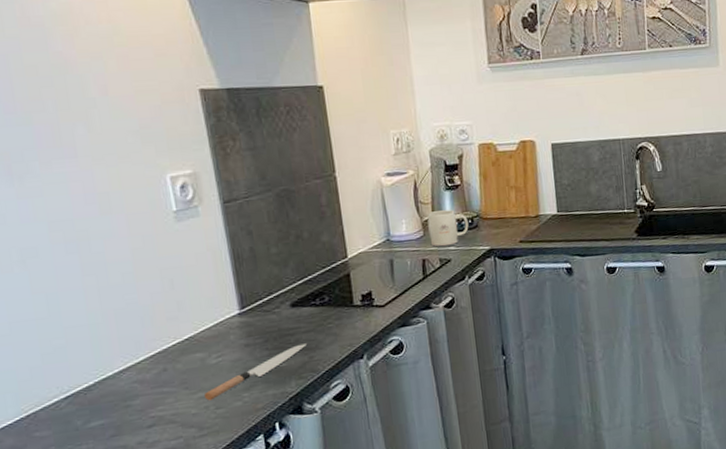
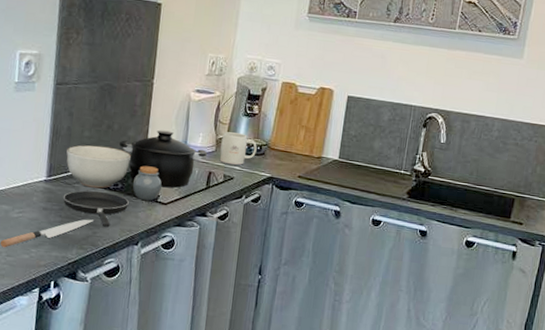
bowl: none [255,258,332,310] -> present [66,145,132,189]
frying pan: none [265,309,342,348] -> present [63,190,129,228]
saucepan: none [314,225,415,289] -> present [119,130,207,188]
jar: none [340,268,375,309] -> present [132,165,163,201]

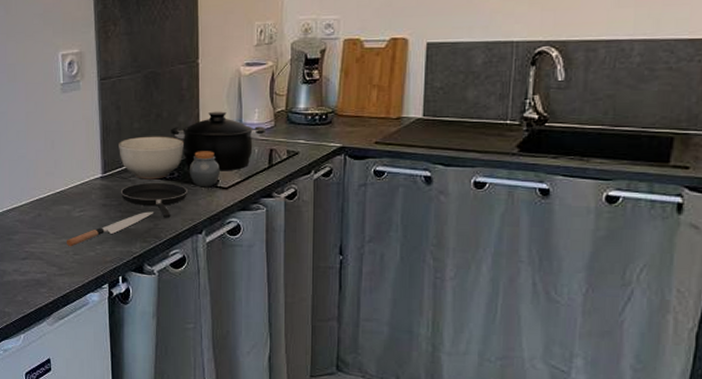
mug: present [219,132,257,166] -> none [280,103,322,139]

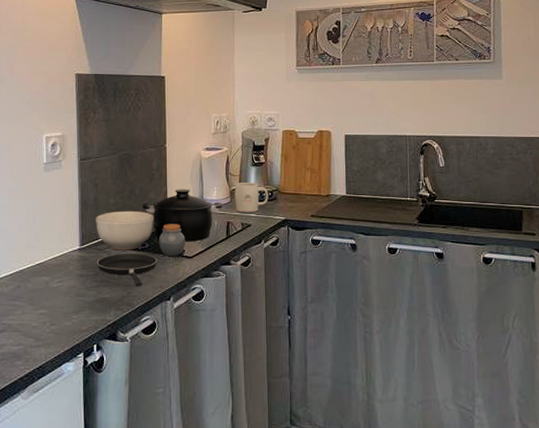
kitchen knife: present [66,211,153,247] -> none [43,281,127,317]
mug: none [280,103,322,139] -> present [235,183,268,213]

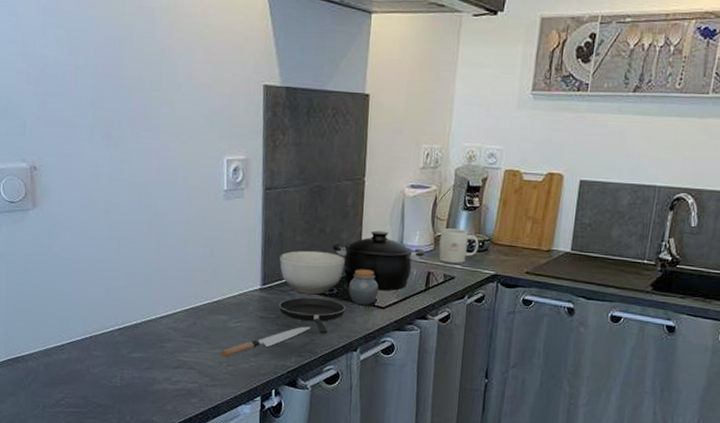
kitchen knife: none [43,281,127,317] -> present [220,326,310,358]

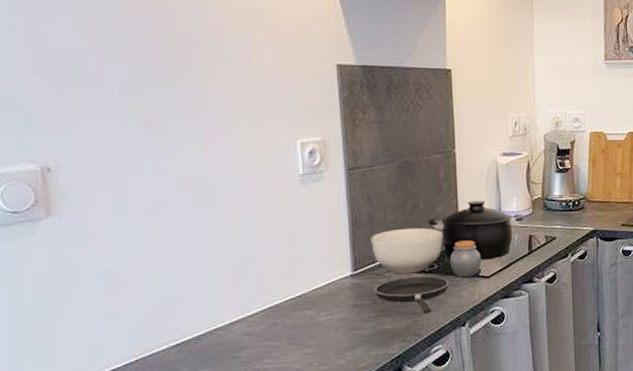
kitchen knife: present [220,326,310,358] -> none [309,308,412,357]
mug: present [438,228,479,264] -> none [537,191,575,225]

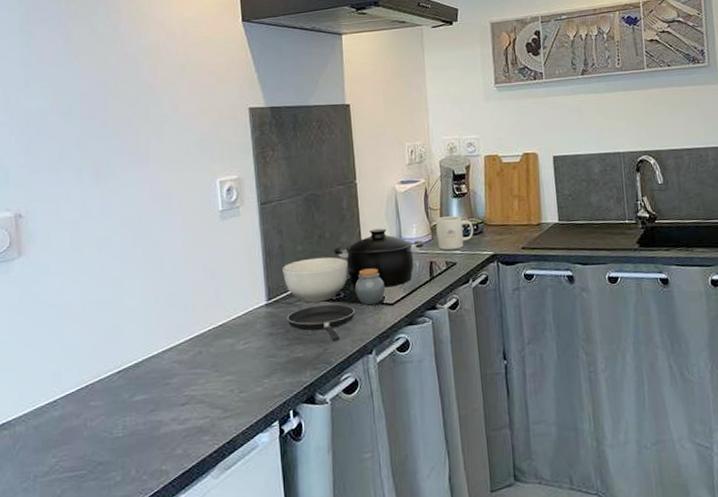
mug: none [537,191,575,225] -> present [436,216,474,251]

